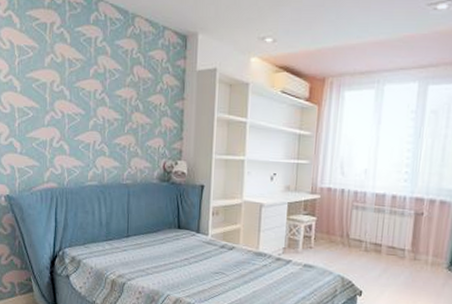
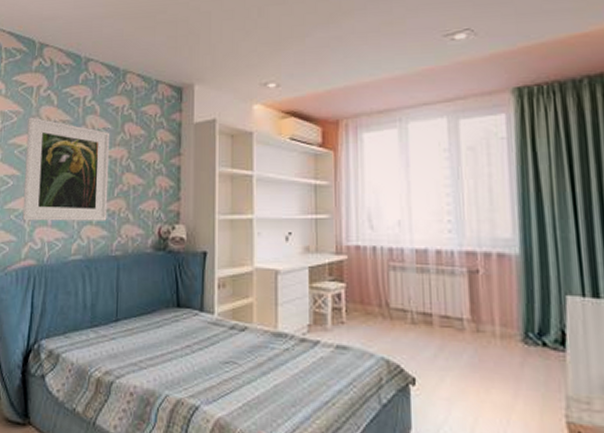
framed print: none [43,53,121,154] -> present [22,117,110,221]

